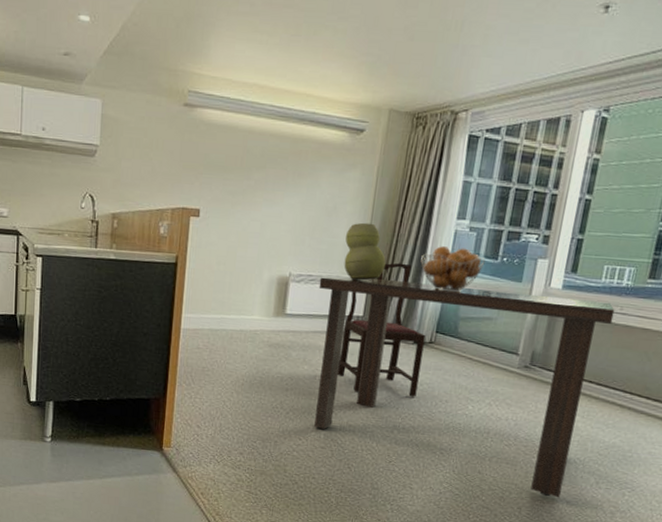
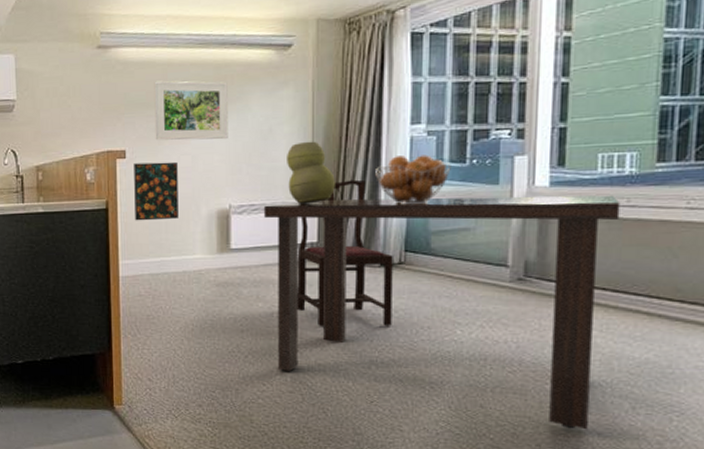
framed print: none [201,223,247,280] -> present [134,161,179,221]
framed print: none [229,146,302,211] -> present [154,80,228,140]

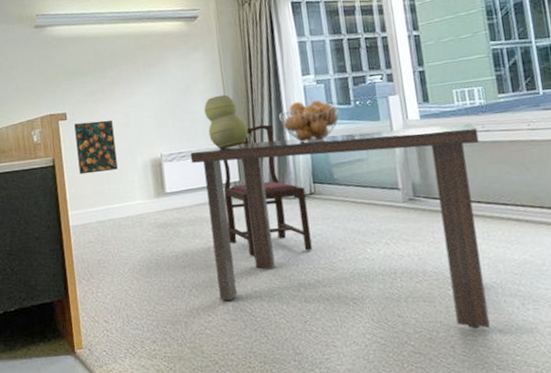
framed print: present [154,80,228,140] -> none [85,49,153,103]

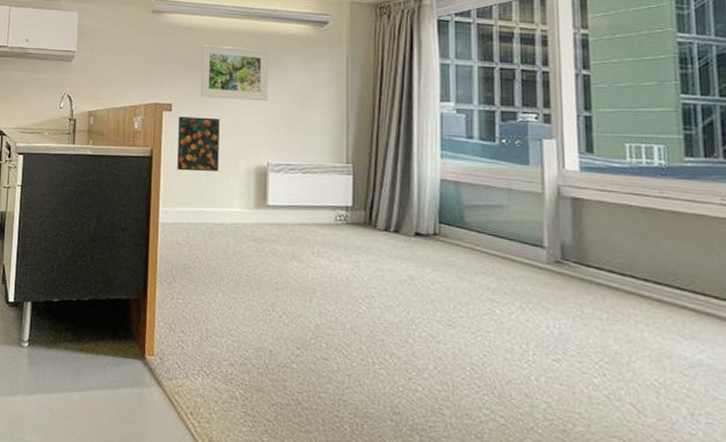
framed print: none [85,49,153,103] -> present [200,44,268,102]
dining table: present [190,123,490,329] -> none [300,165,654,435]
vase: present [204,94,248,149] -> none [323,109,369,169]
dining chair: present [223,124,313,257] -> none [332,148,429,299]
fruit basket: present [279,100,340,143] -> none [408,130,481,177]

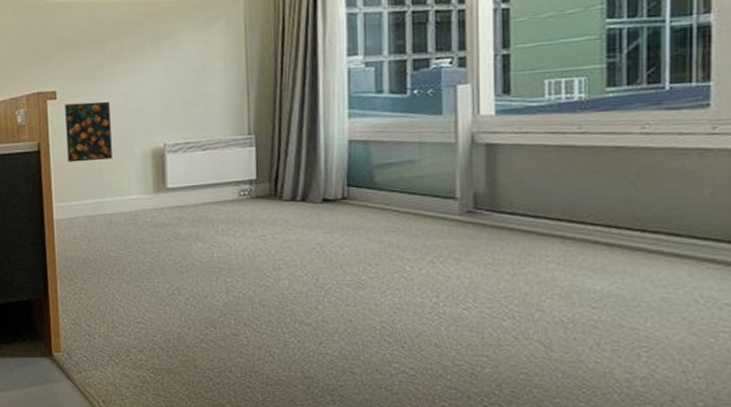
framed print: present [200,44,268,102] -> none [83,19,160,80]

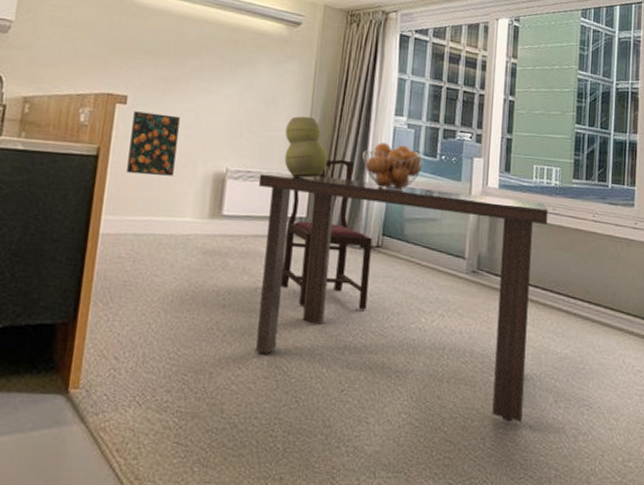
dining table: none [199,122,571,368] -> present [256,173,548,423]
vase: none [221,76,272,141] -> present [284,116,328,178]
dining chair: none [236,114,338,267] -> present [281,159,372,310]
fruit basket: none [313,86,392,138] -> present [362,142,425,191]

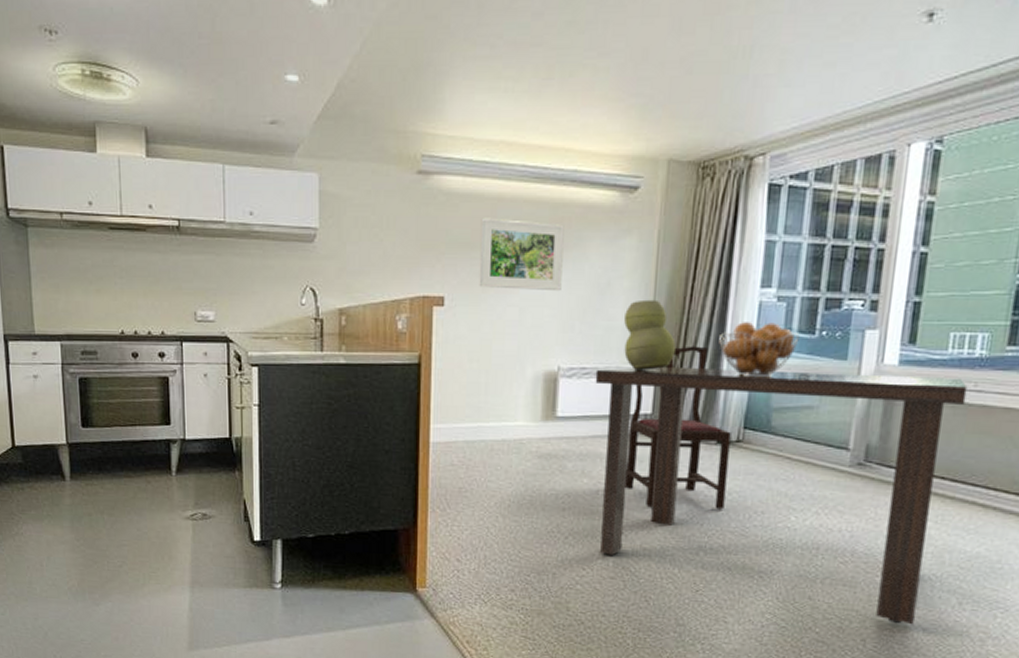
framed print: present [126,111,180,176] -> none [451,313,503,380]
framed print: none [160,31,239,102] -> present [479,217,565,292]

